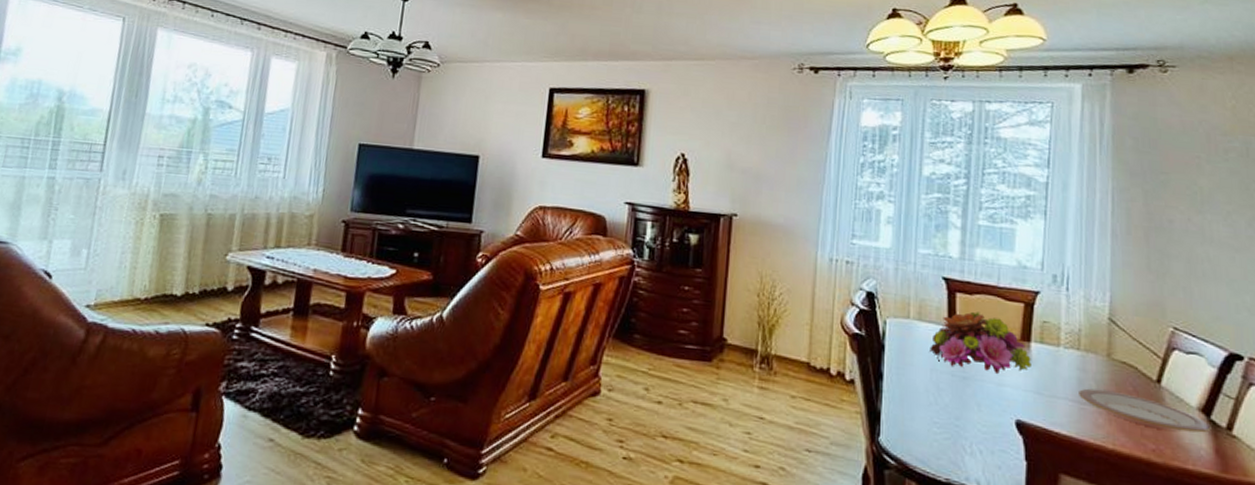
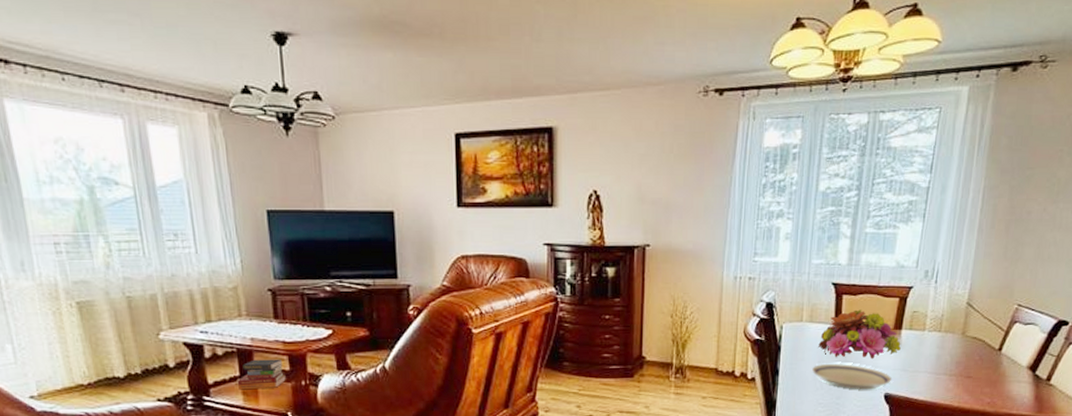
books: none [288,292,339,326] -> present [237,359,286,390]
plate: none [924,373,1023,412] -> present [812,364,892,390]
plate: present [1079,388,1211,433] -> none [936,361,1035,387]

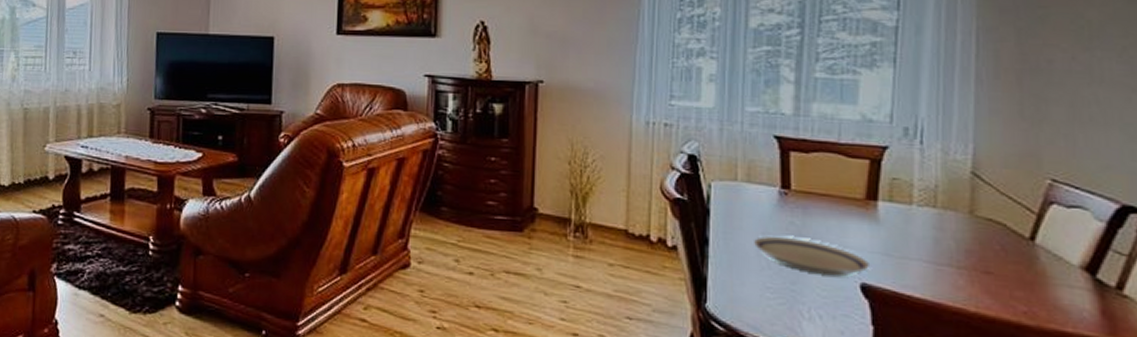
books: present [237,359,286,390] -> none [106,177,153,209]
flower bouquet: present [818,309,901,360] -> none [761,170,879,237]

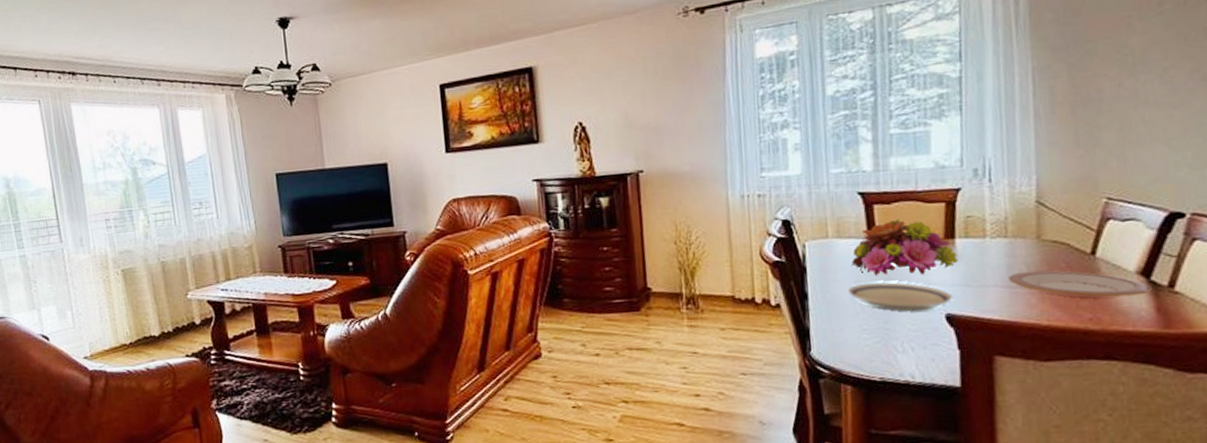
flower bouquet: none [761,170,879,237] -> present [852,219,958,276]
plate: none [935,248,1097,293] -> present [1009,270,1152,299]

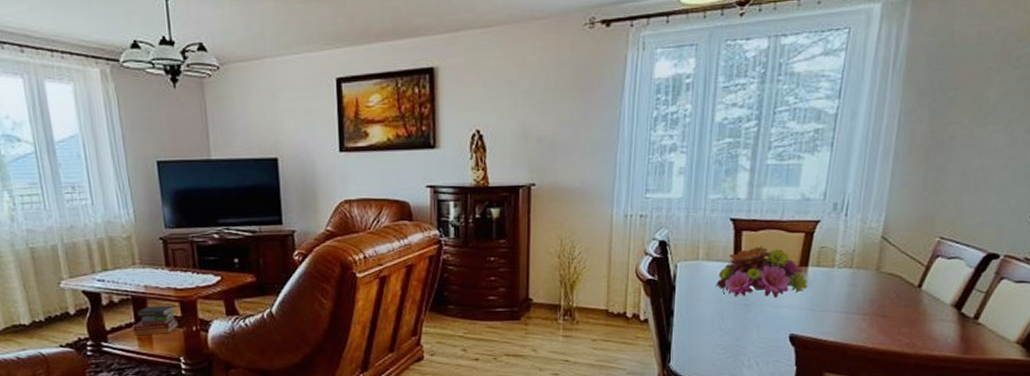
books: none [253,311,296,343] -> present [132,305,178,336]
plate: present [848,282,952,312] -> none [710,304,797,331]
plate: present [1009,270,1152,299] -> none [847,299,961,327]

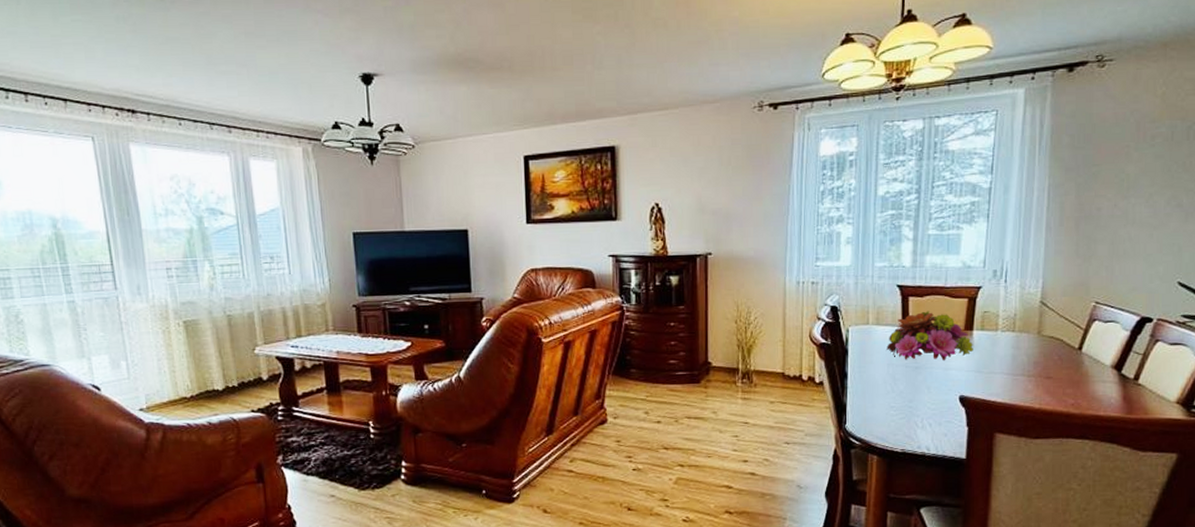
books: present [132,305,178,336] -> none [323,370,368,401]

